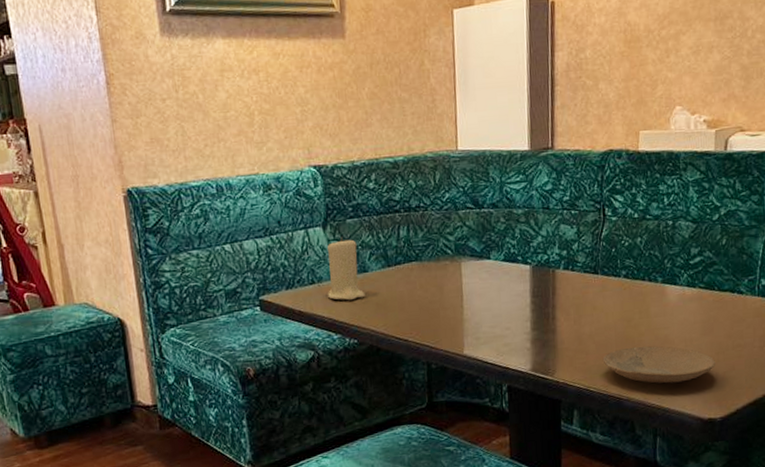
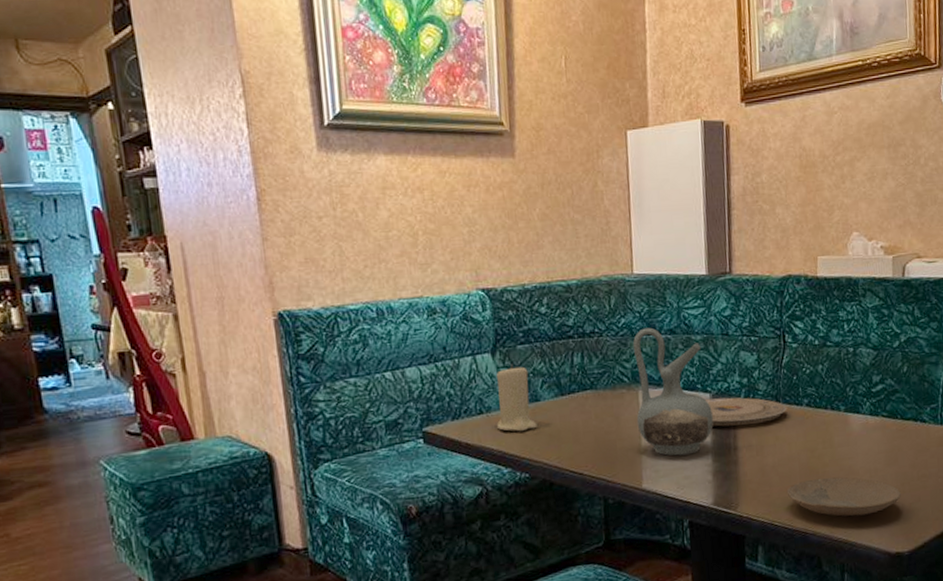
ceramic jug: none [456,201,533,325] -> present [632,327,713,456]
plate: none [525,269,605,297] -> present [704,397,787,427]

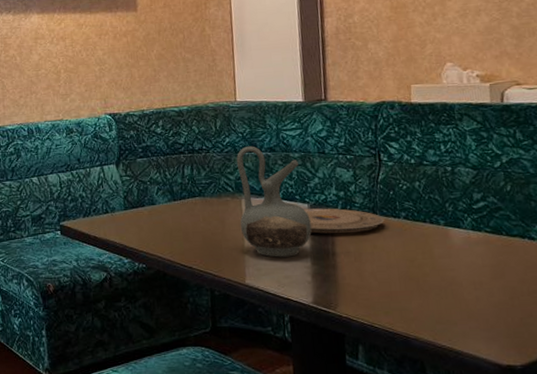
candle: present [496,363,537,432] -> none [119,173,153,229]
plate: present [786,477,901,517] -> none [386,286,510,326]

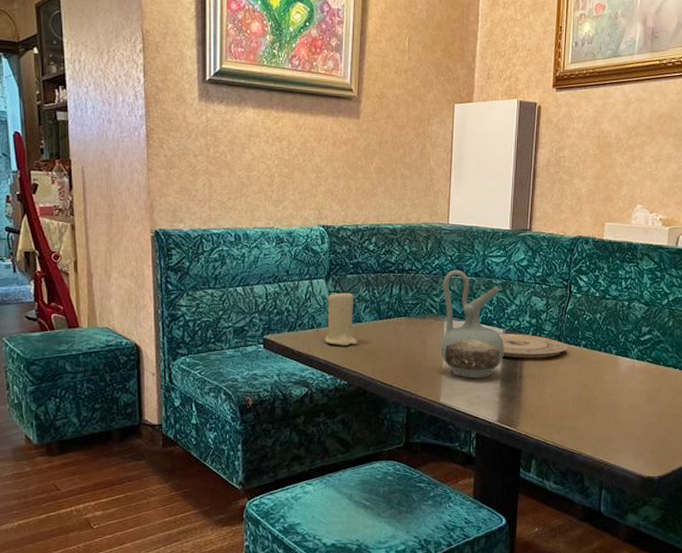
candle: none [119,173,153,229] -> present [324,289,358,346]

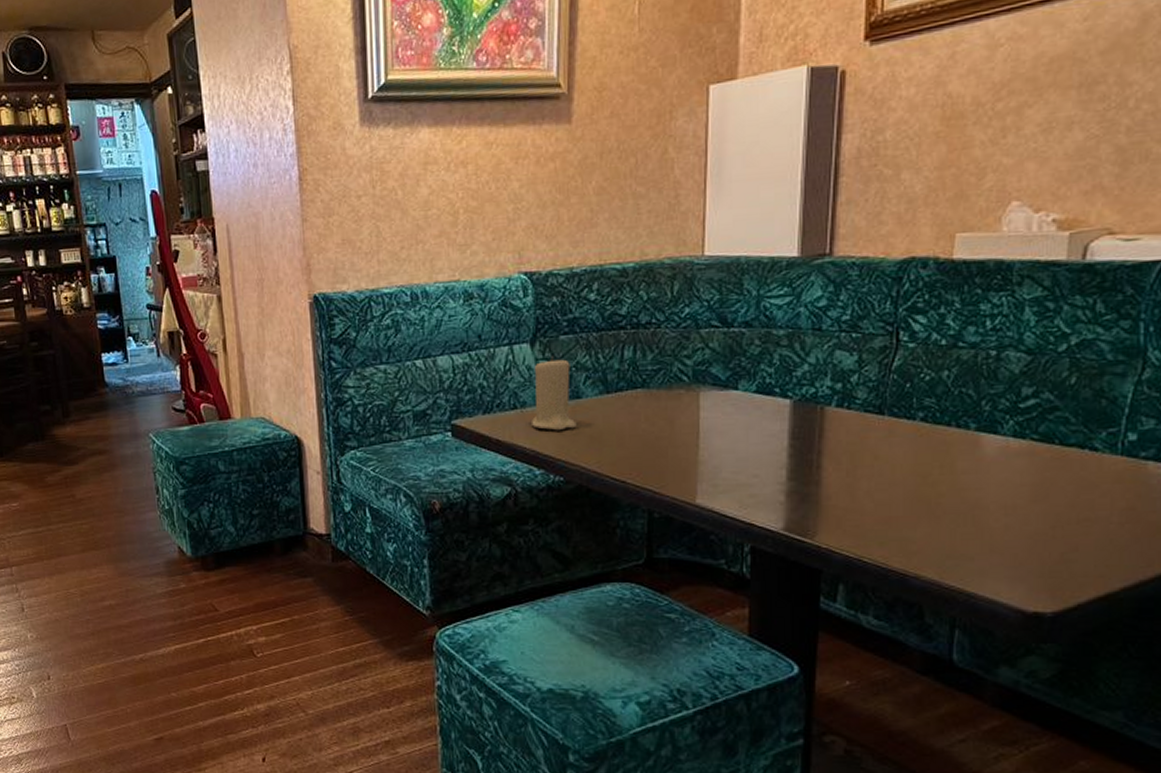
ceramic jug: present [440,269,504,378] -> none [695,319,792,470]
plate: present [498,334,567,358] -> none [783,405,894,440]

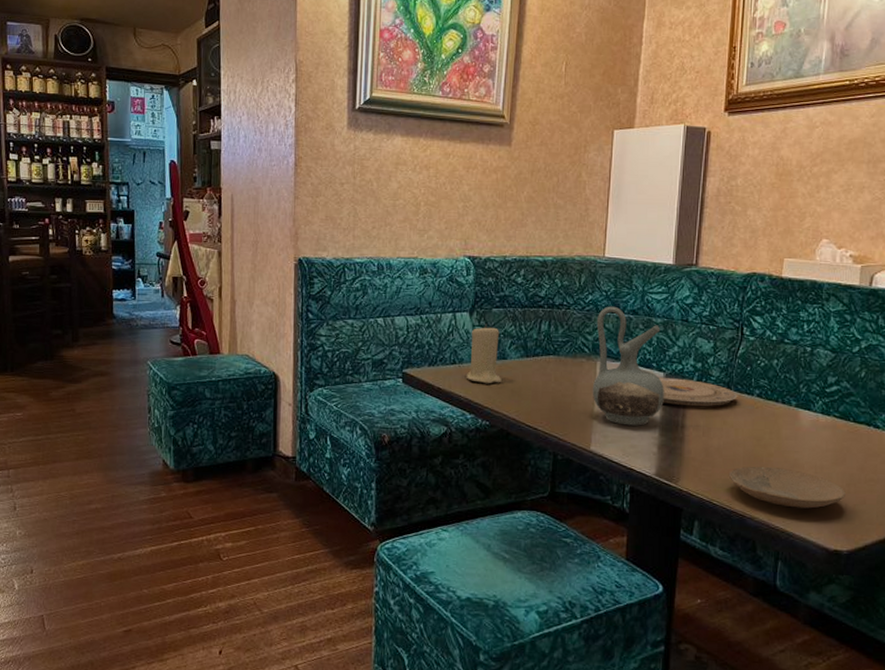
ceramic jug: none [695,319,792,470] -> present [592,306,664,426]
plate: none [783,405,894,440] -> present [658,378,738,407]
plate: none [883,510,1049,561] -> present [728,466,845,509]

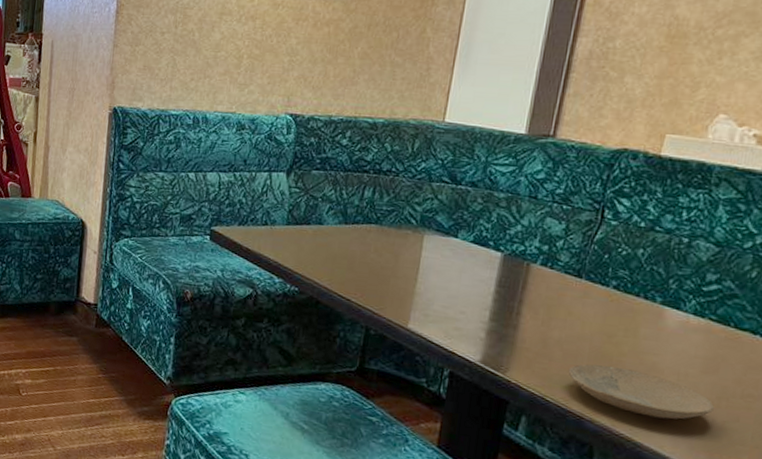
candle: present [466,323,502,384] -> none [277,185,318,249]
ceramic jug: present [592,306,664,426] -> none [415,176,503,308]
plate: present [658,378,738,407] -> none [494,258,590,295]

